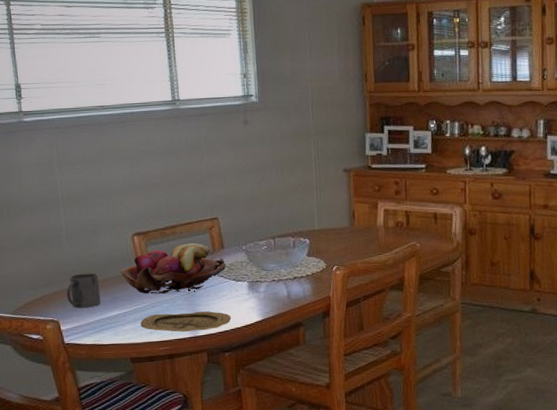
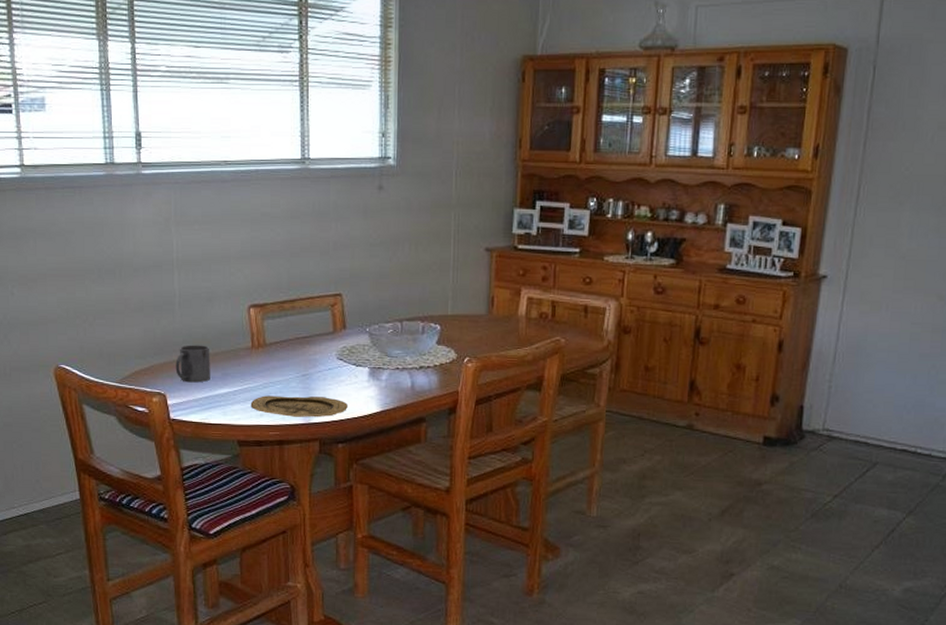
fruit basket: present [120,243,226,294] -> none [233,320,347,374]

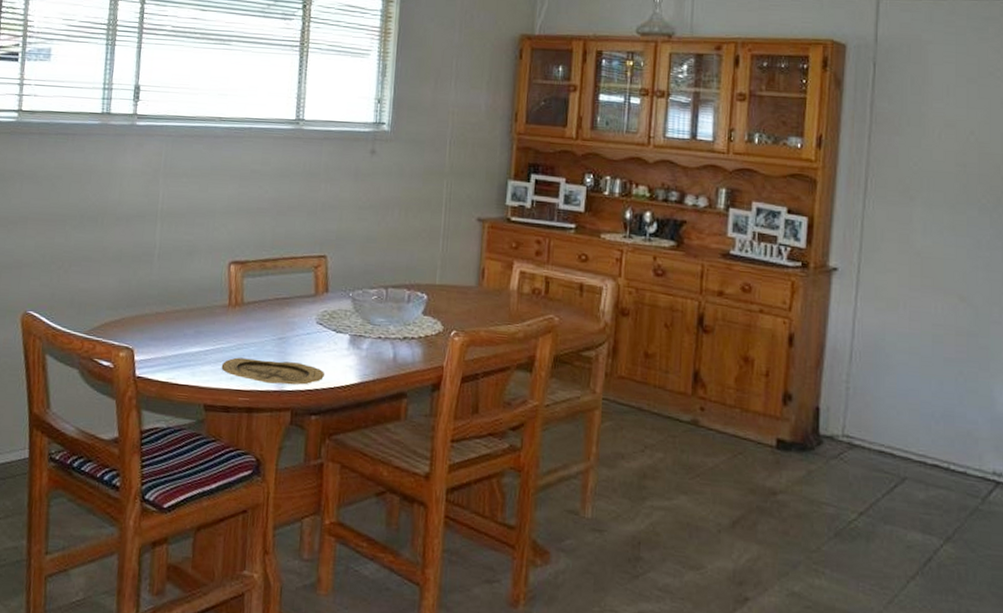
mug: present [175,345,210,383] -> none [147,298,185,339]

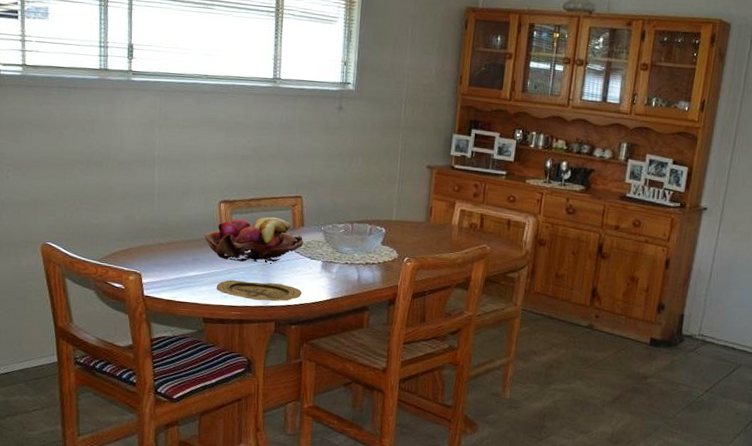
fruit basket: none [209,280,328,337] -> present [204,217,304,263]

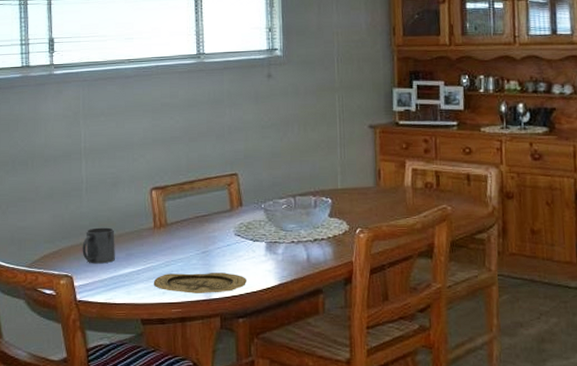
mug: none [151,231,183,265] -> present [82,227,115,264]
fruit basket: present [204,217,304,263] -> none [137,199,244,252]

